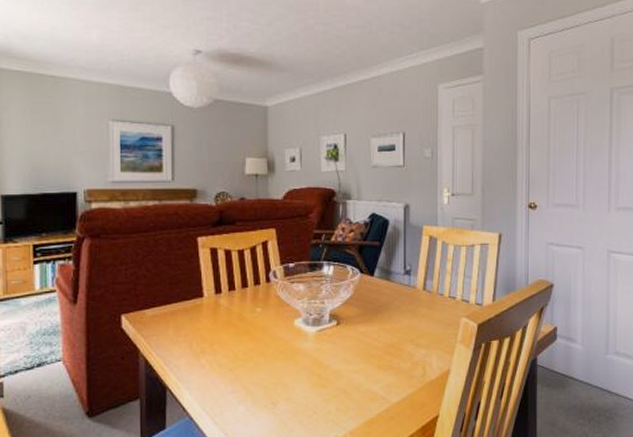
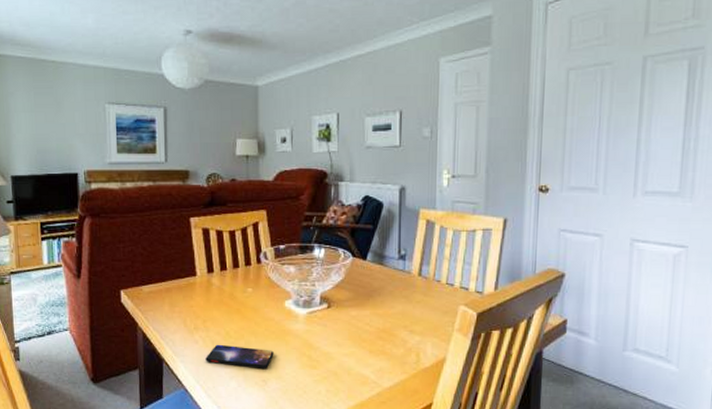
smartphone: none [212,367,283,391] -> present [205,344,274,369]

